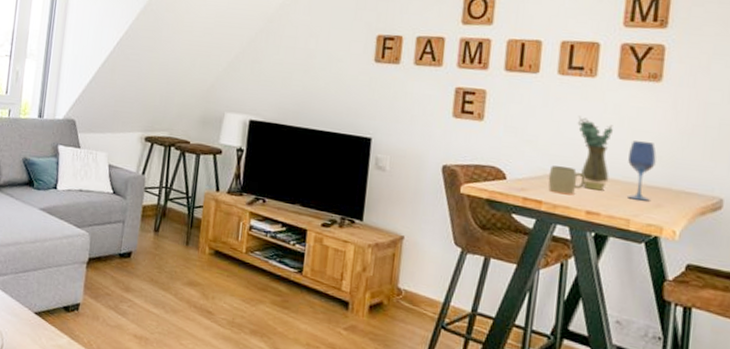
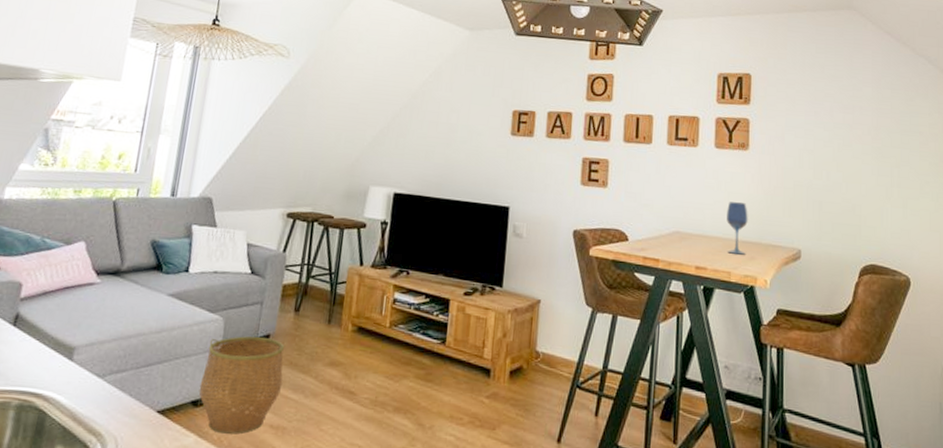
basket: none [70,251,146,340] -> present [199,336,285,434]
mug: present [548,165,585,195] -> none [663,226,694,253]
vase: present [577,116,613,191] -> none [685,181,713,247]

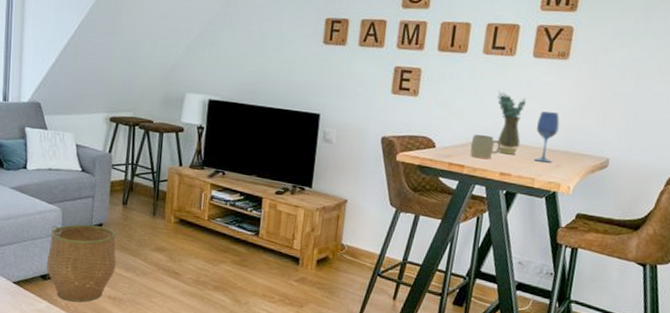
mug: none [663,226,694,253] -> present [470,134,501,160]
vase: none [685,181,713,247] -> present [497,90,526,155]

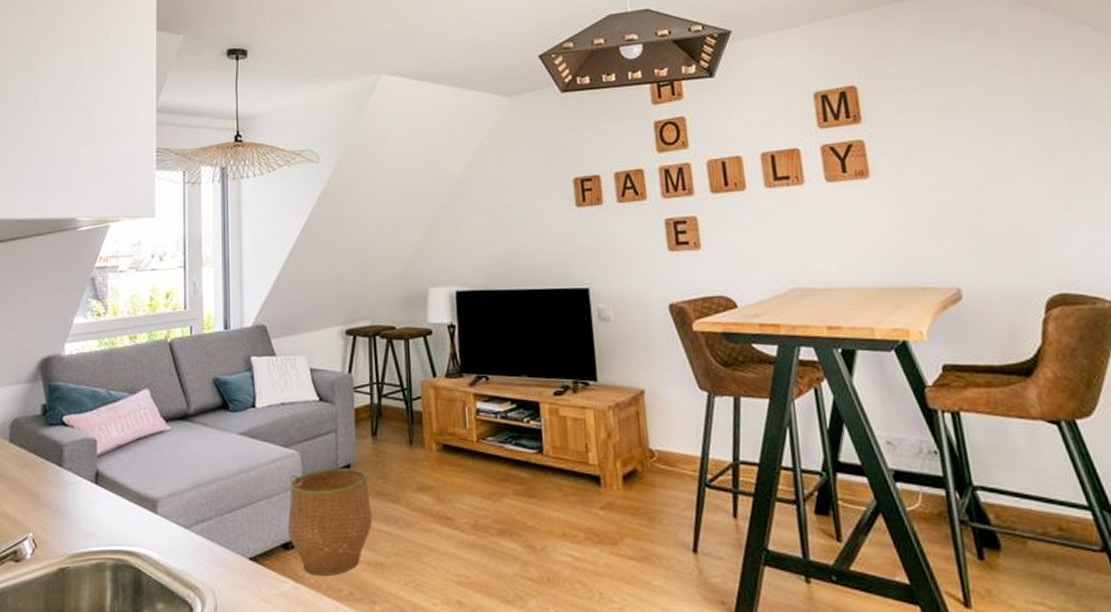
mug: present [470,134,501,160] -> none [779,283,819,314]
vase: present [497,90,526,155] -> none [796,227,842,303]
wineglass: present [534,111,560,163] -> none [854,242,889,306]

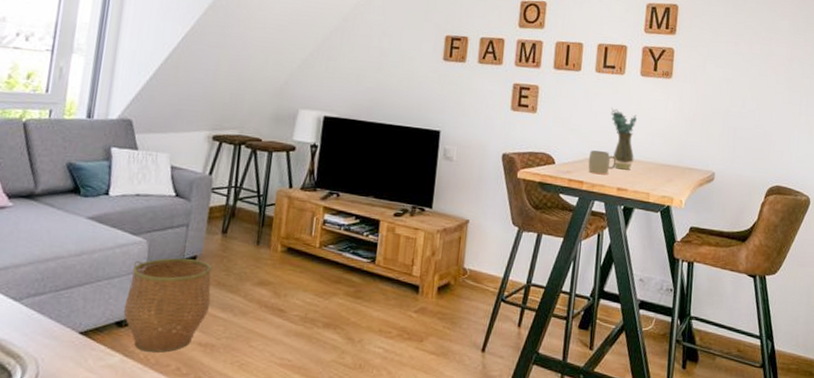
mug: none [779,283,819,314] -> present [588,150,617,175]
vase: none [796,227,842,303] -> present [610,107,637,170]

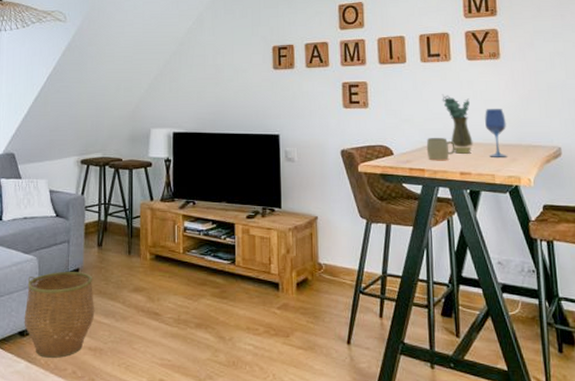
wineglass: none [648,127,669,177] -> present [485,109,507,157]

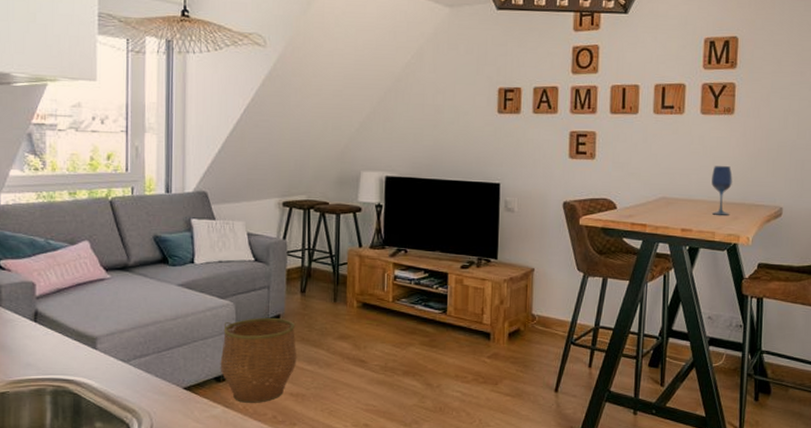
mug: present [426,138,455,161] -> none [650,193,679,217]
vase: present [442,94,473,154] -> none [671,148,699,211]

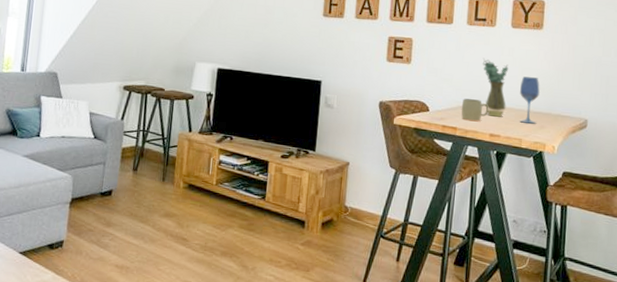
basket: present [220,317,298,403] -> none [54,191,126,272]
mug: none [650,193,679,217] -> present [461,98,489,122]
vase: none [671,148,699,211] -> present [482,58,508,117]

